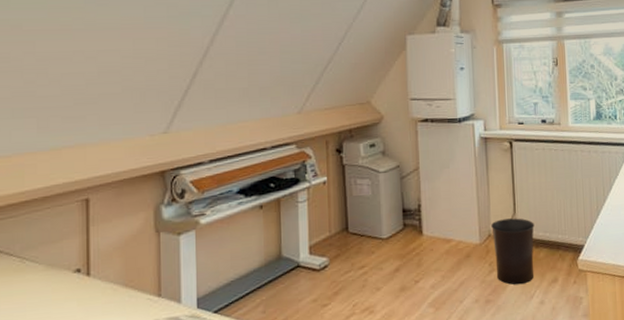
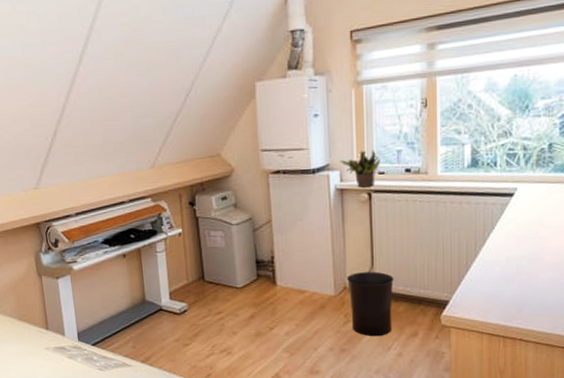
potted plant: none [484,102,520,137] -> present [340,150,380,188]

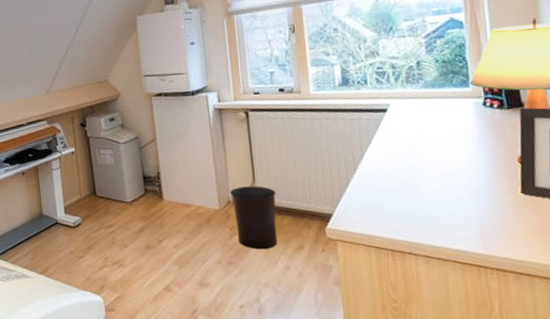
potted plant: present [340,150,380,188] -> none [217,72,255,107]

